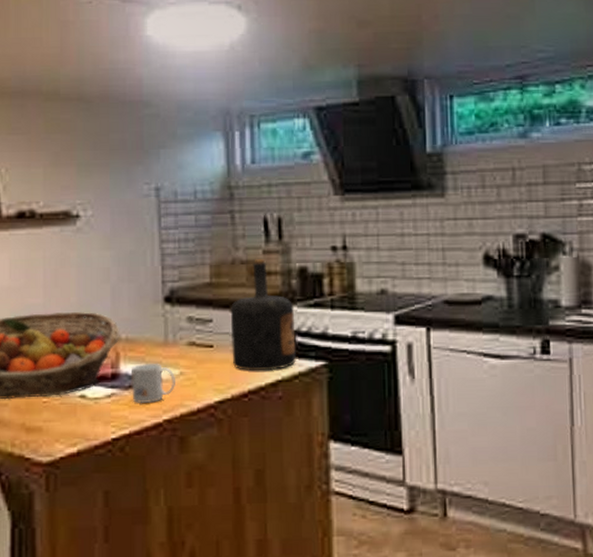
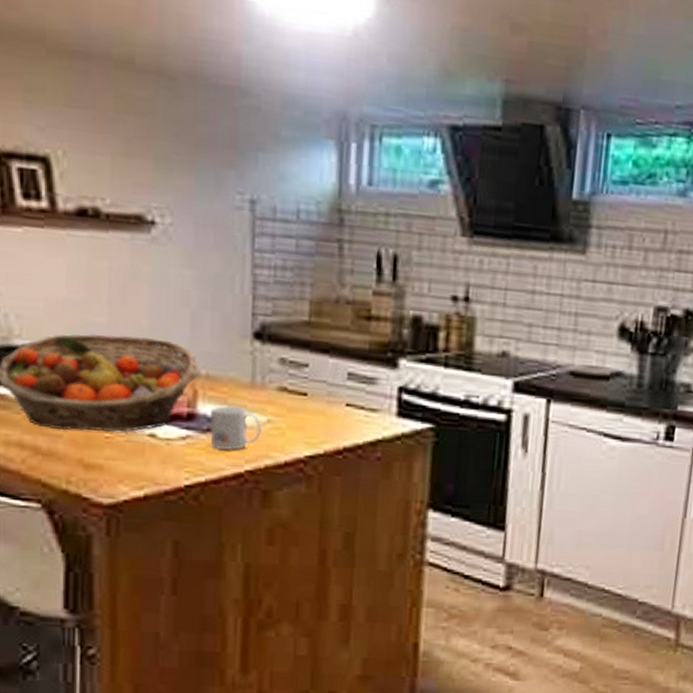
bottle: present [230,258,297,370] -> none [328,299,404,428]

